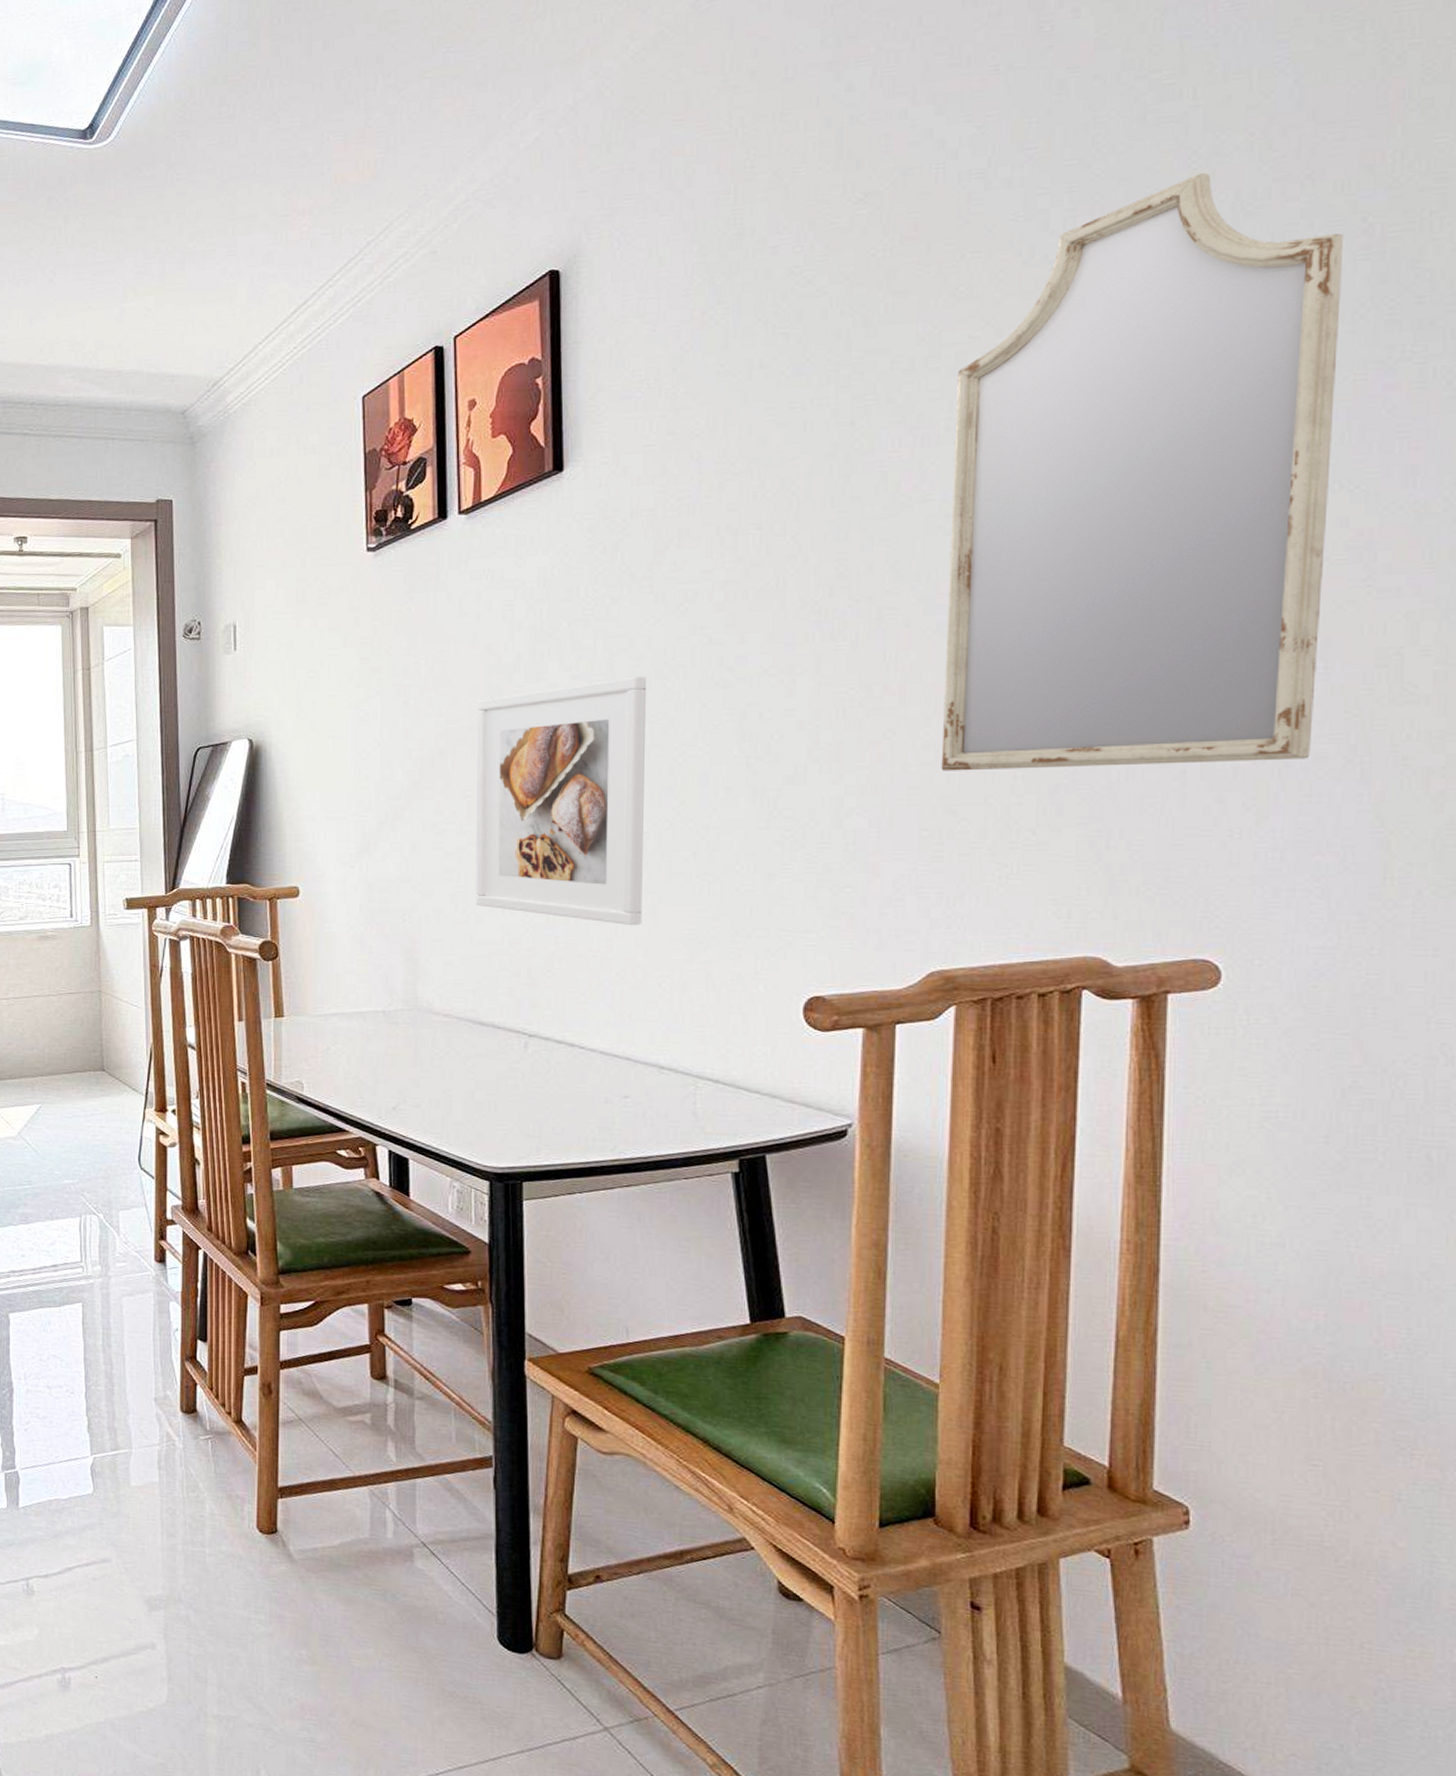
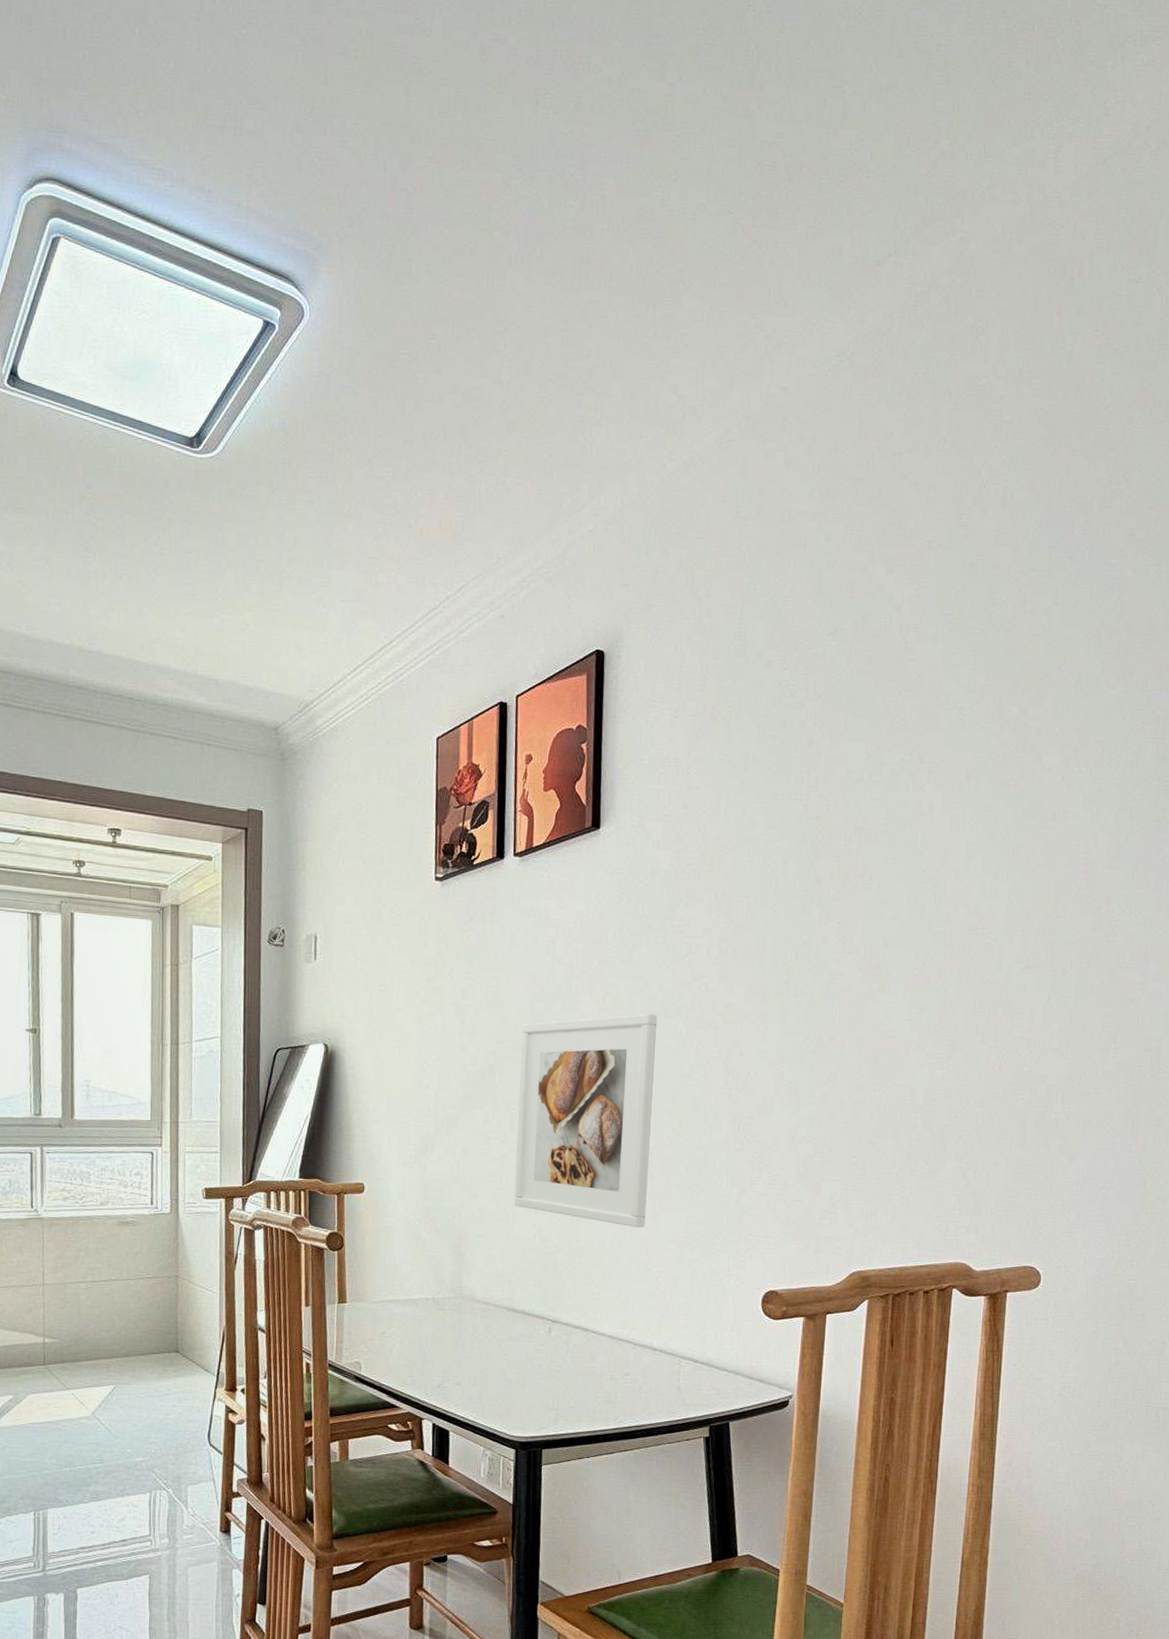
home mirror: present [941,173,1345,771] -> none [867,657,1142,1116]

